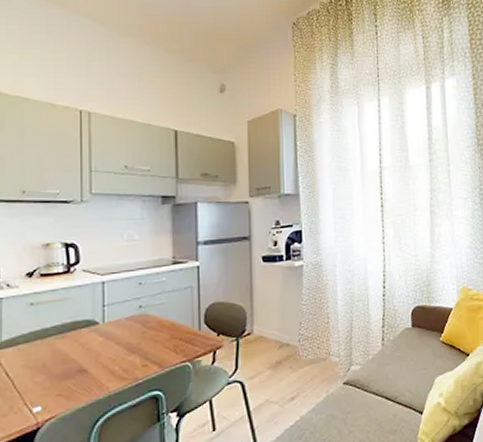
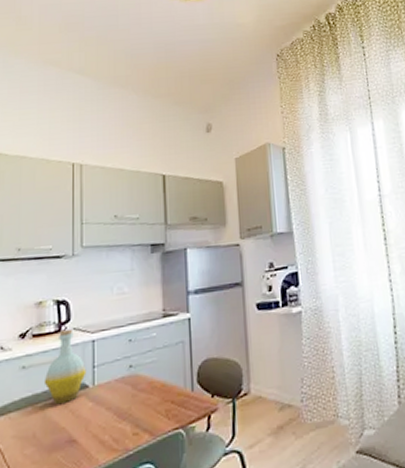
bottle: none [53,270,97,338] -> present [43,328,87,404]

